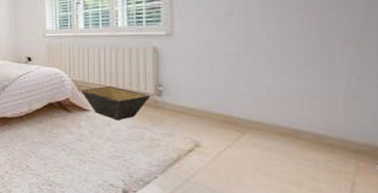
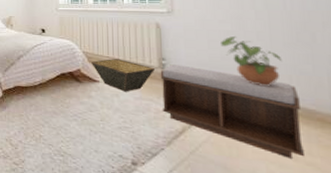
bench: none [156,91,309,184] -> present [160,64,304,158]
potted plant: none [225,59,294,111] -> present [221,36,283,86]

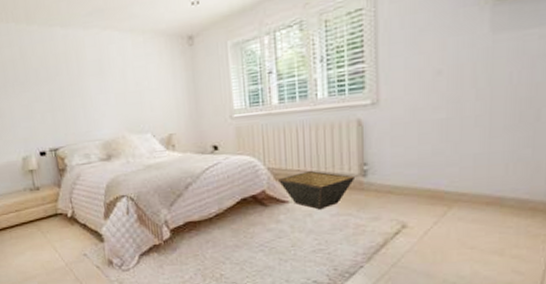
bench: present [160,64,304,158] -> none [361,168,514,254]
potted plant: present [221,36,283,86] -> none [433,125,501,180]

